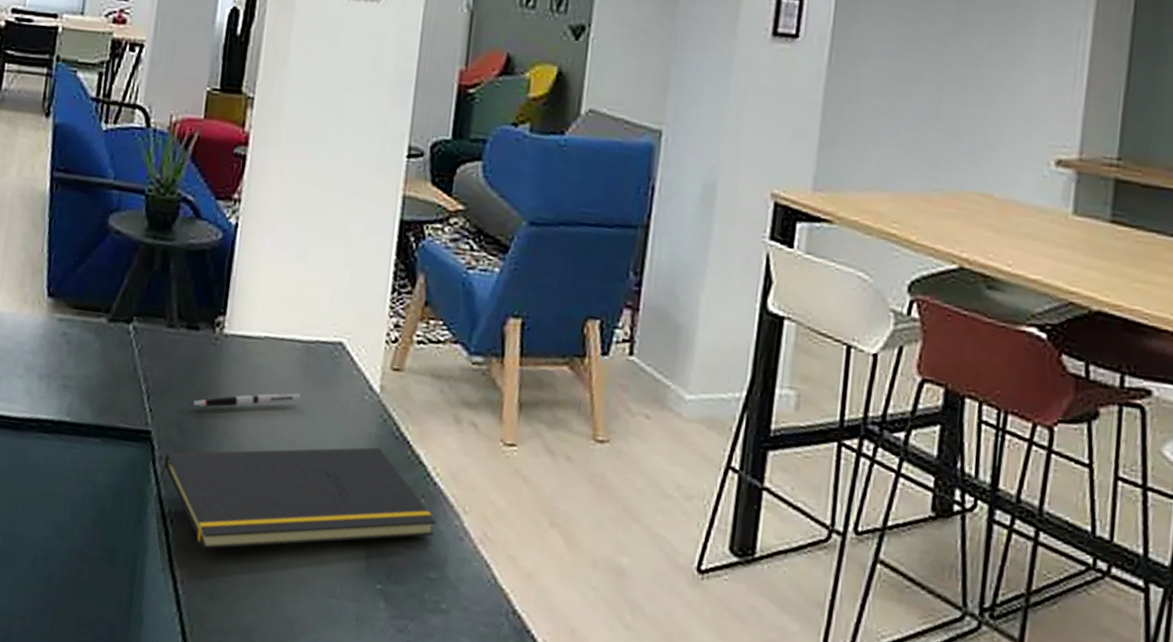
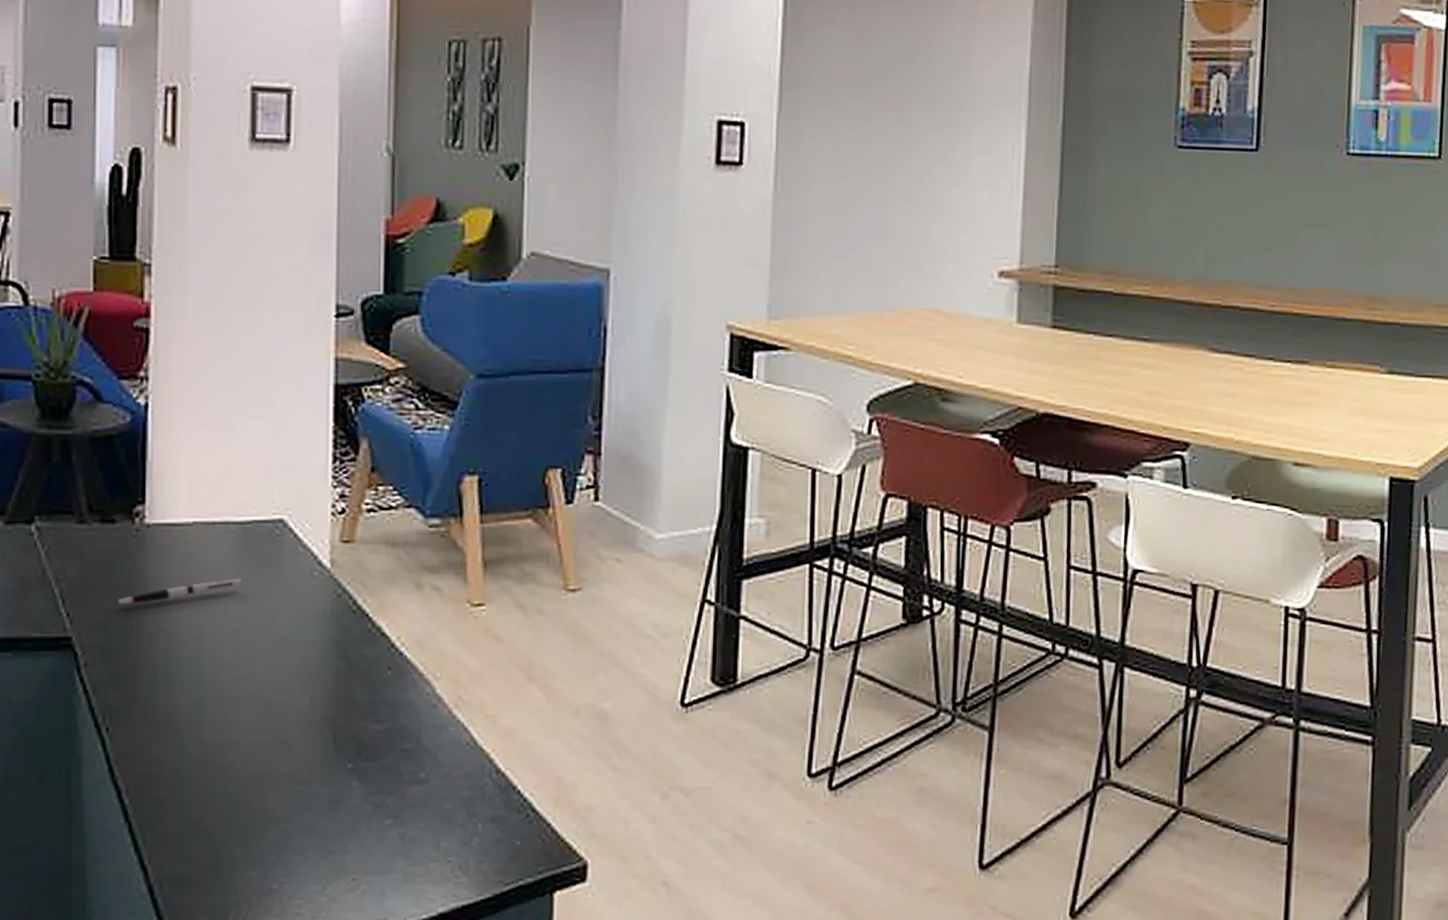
notepad: present [154,447,436,550] -> none [83,623,406,754]

